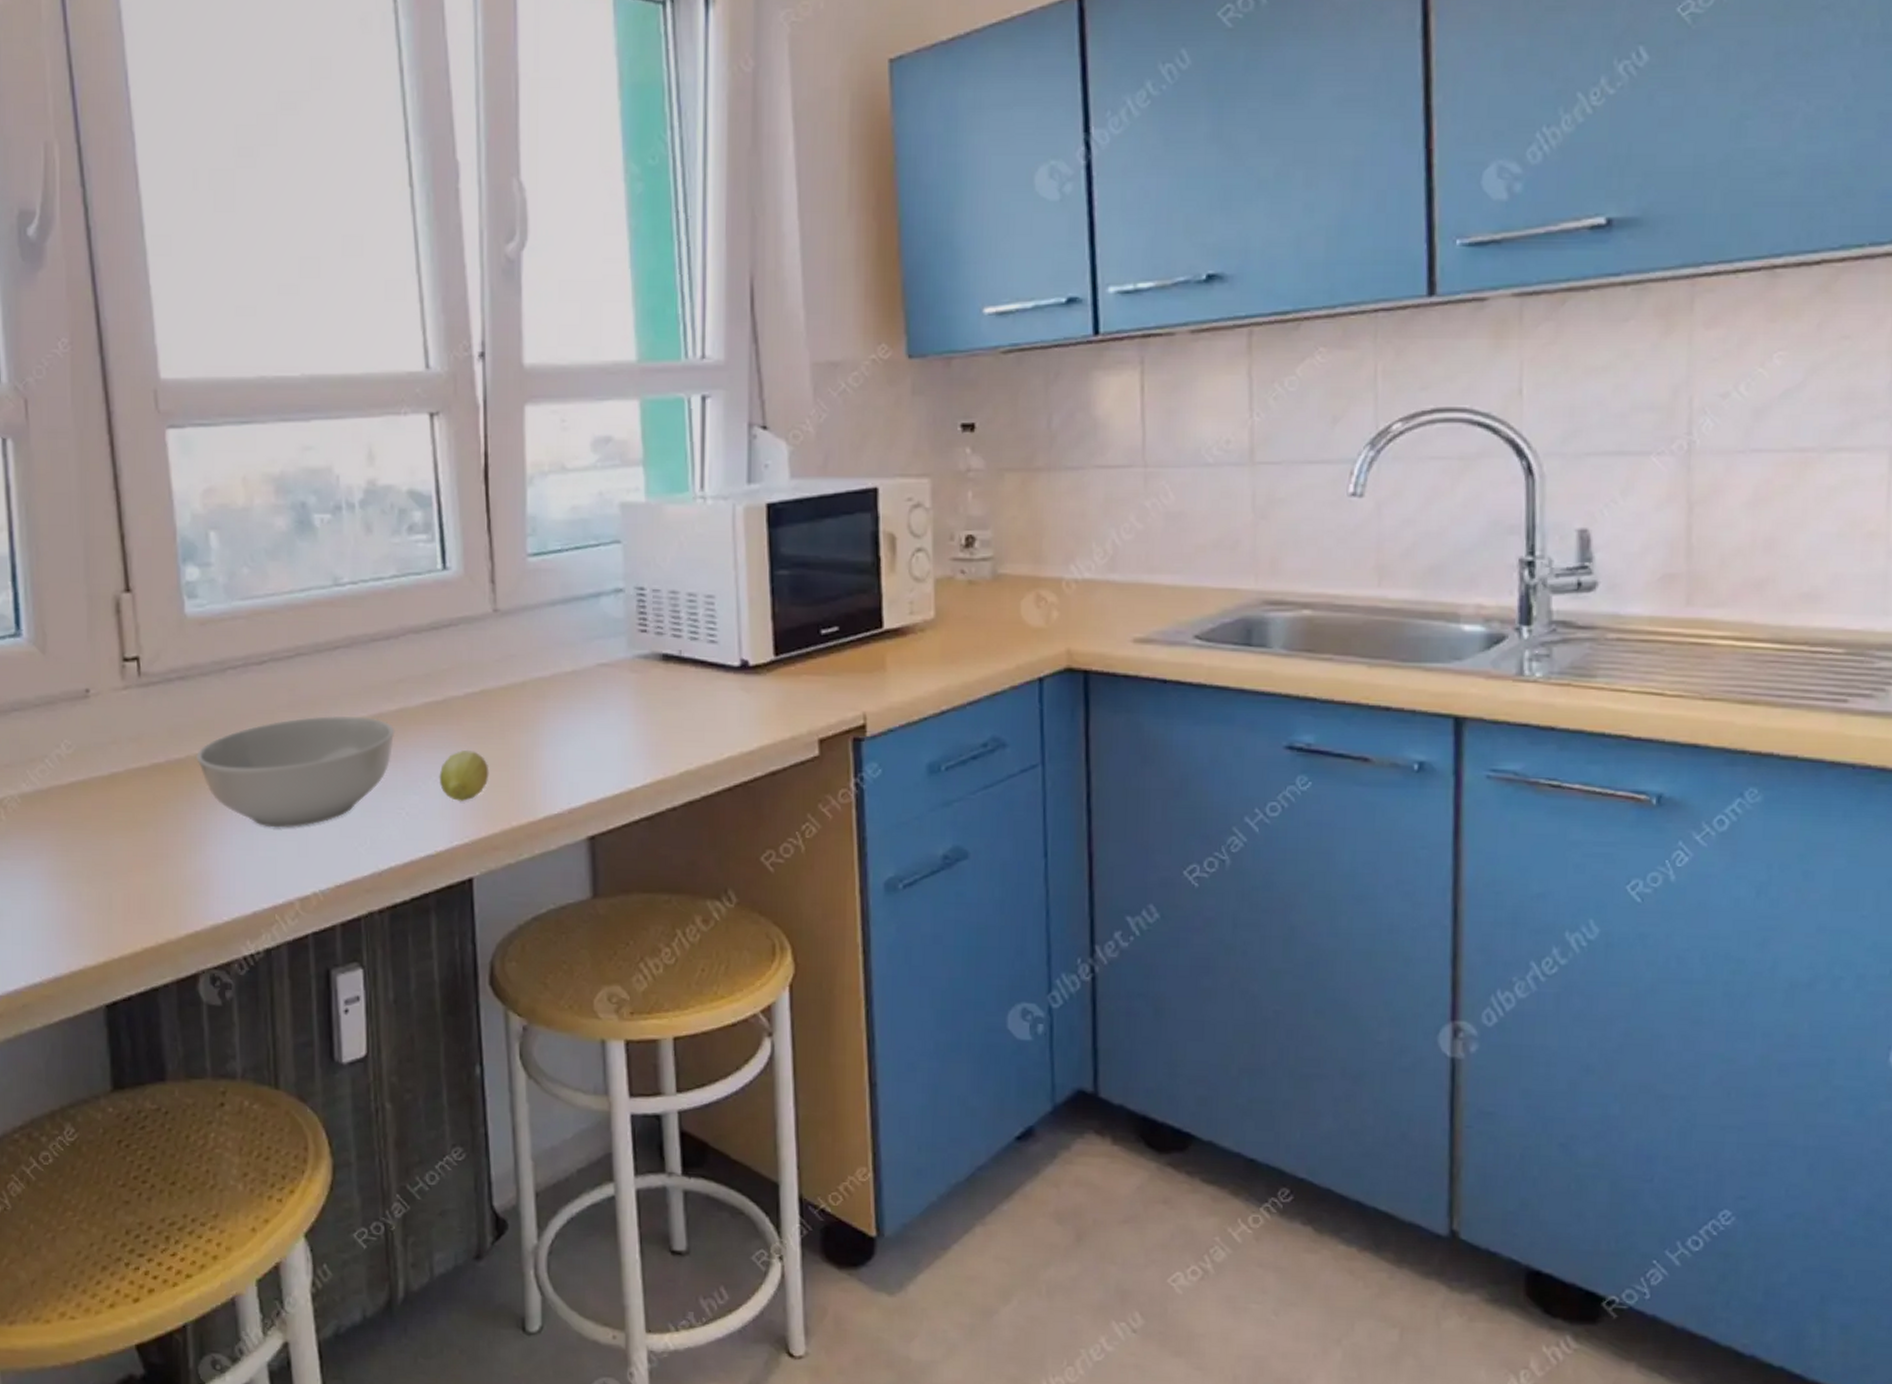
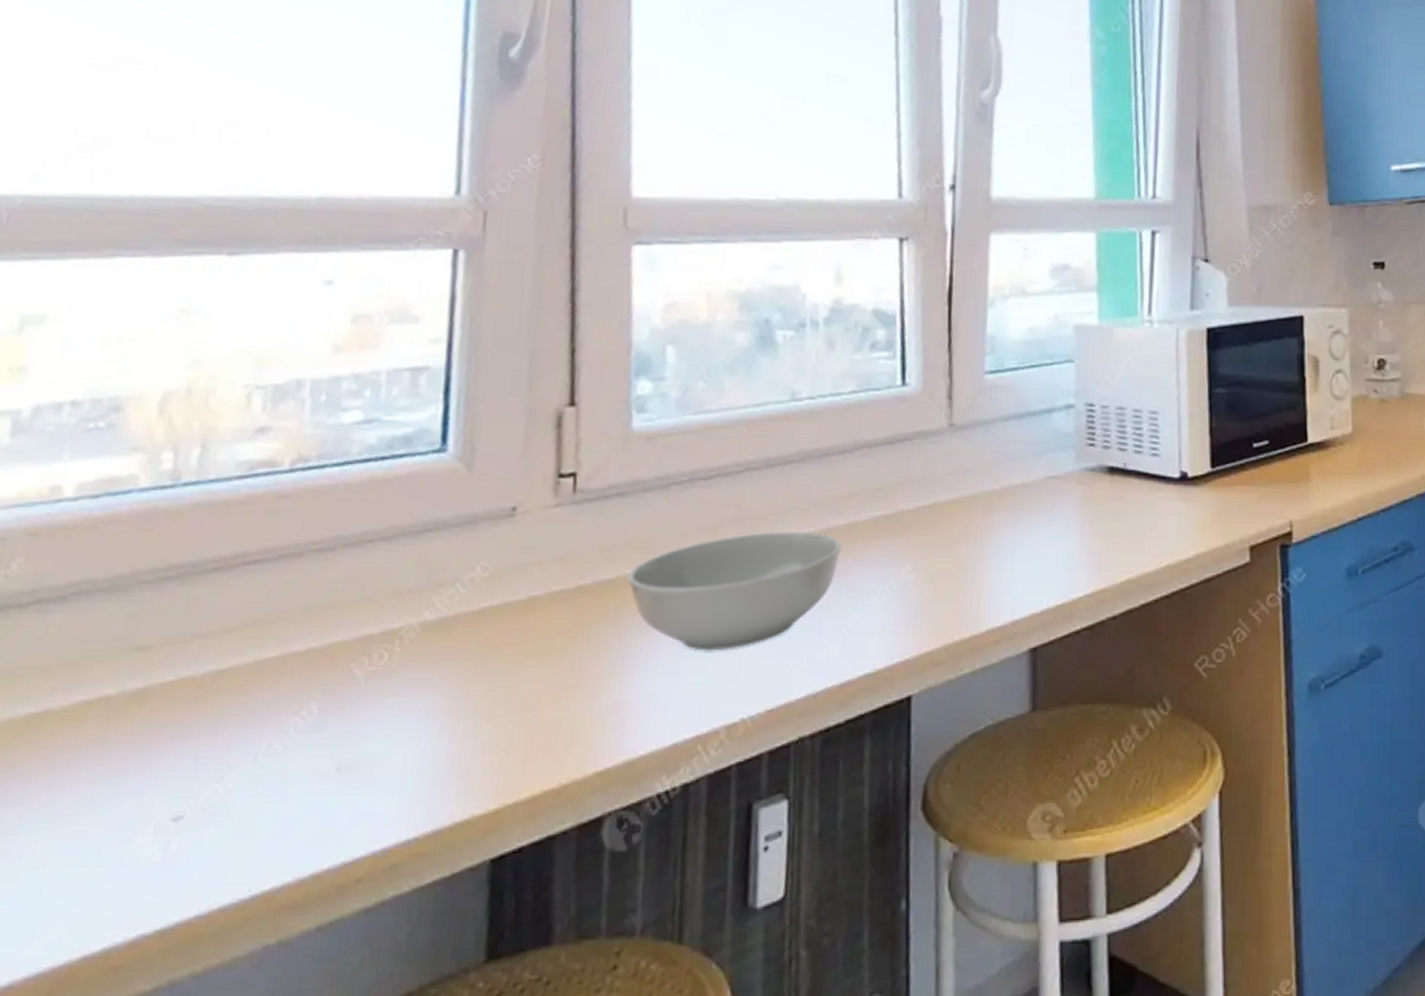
fruit: present [439,749,489,802] -> none [883,563,935,617]

